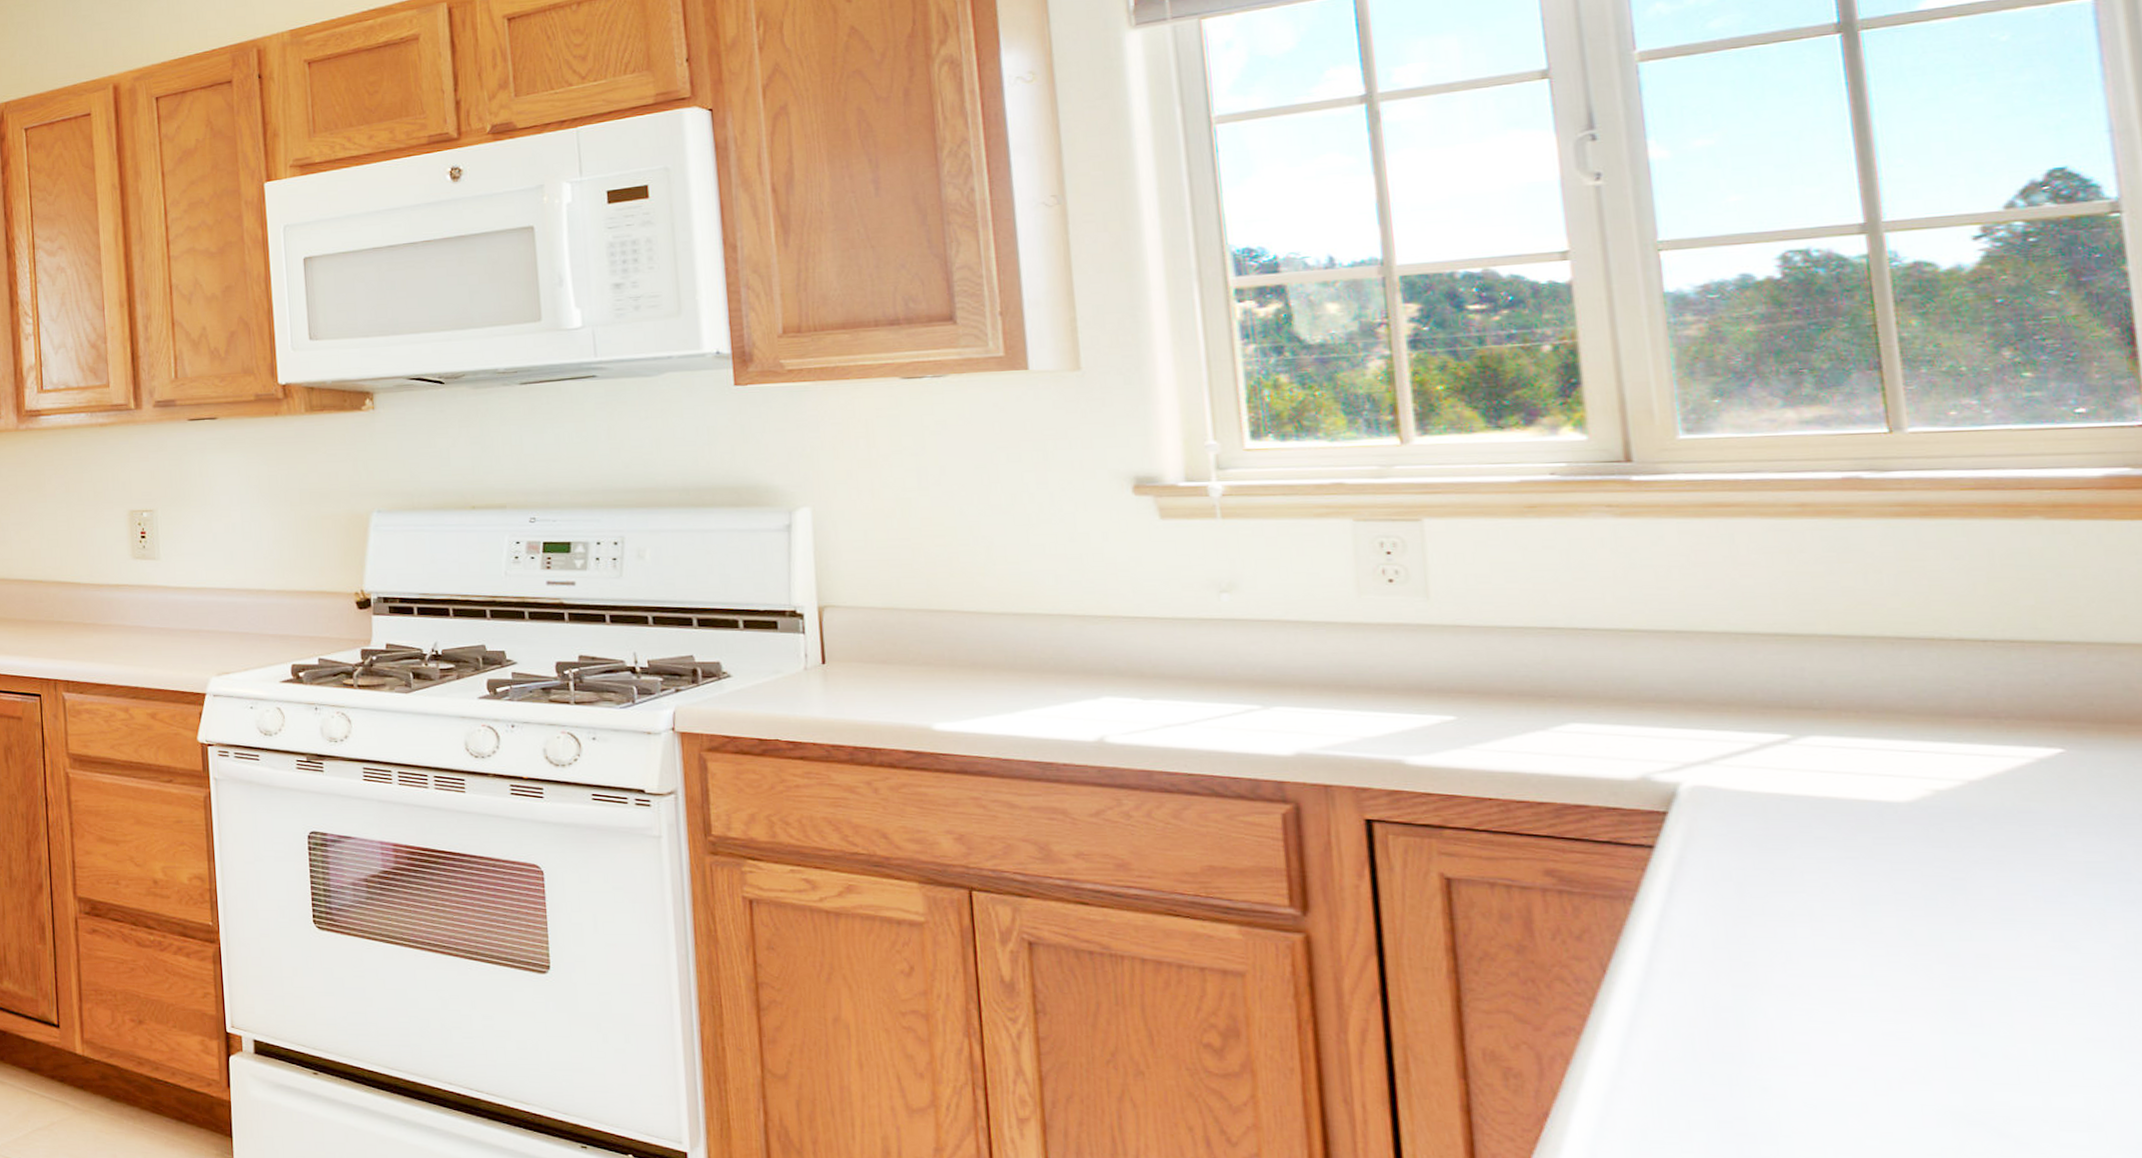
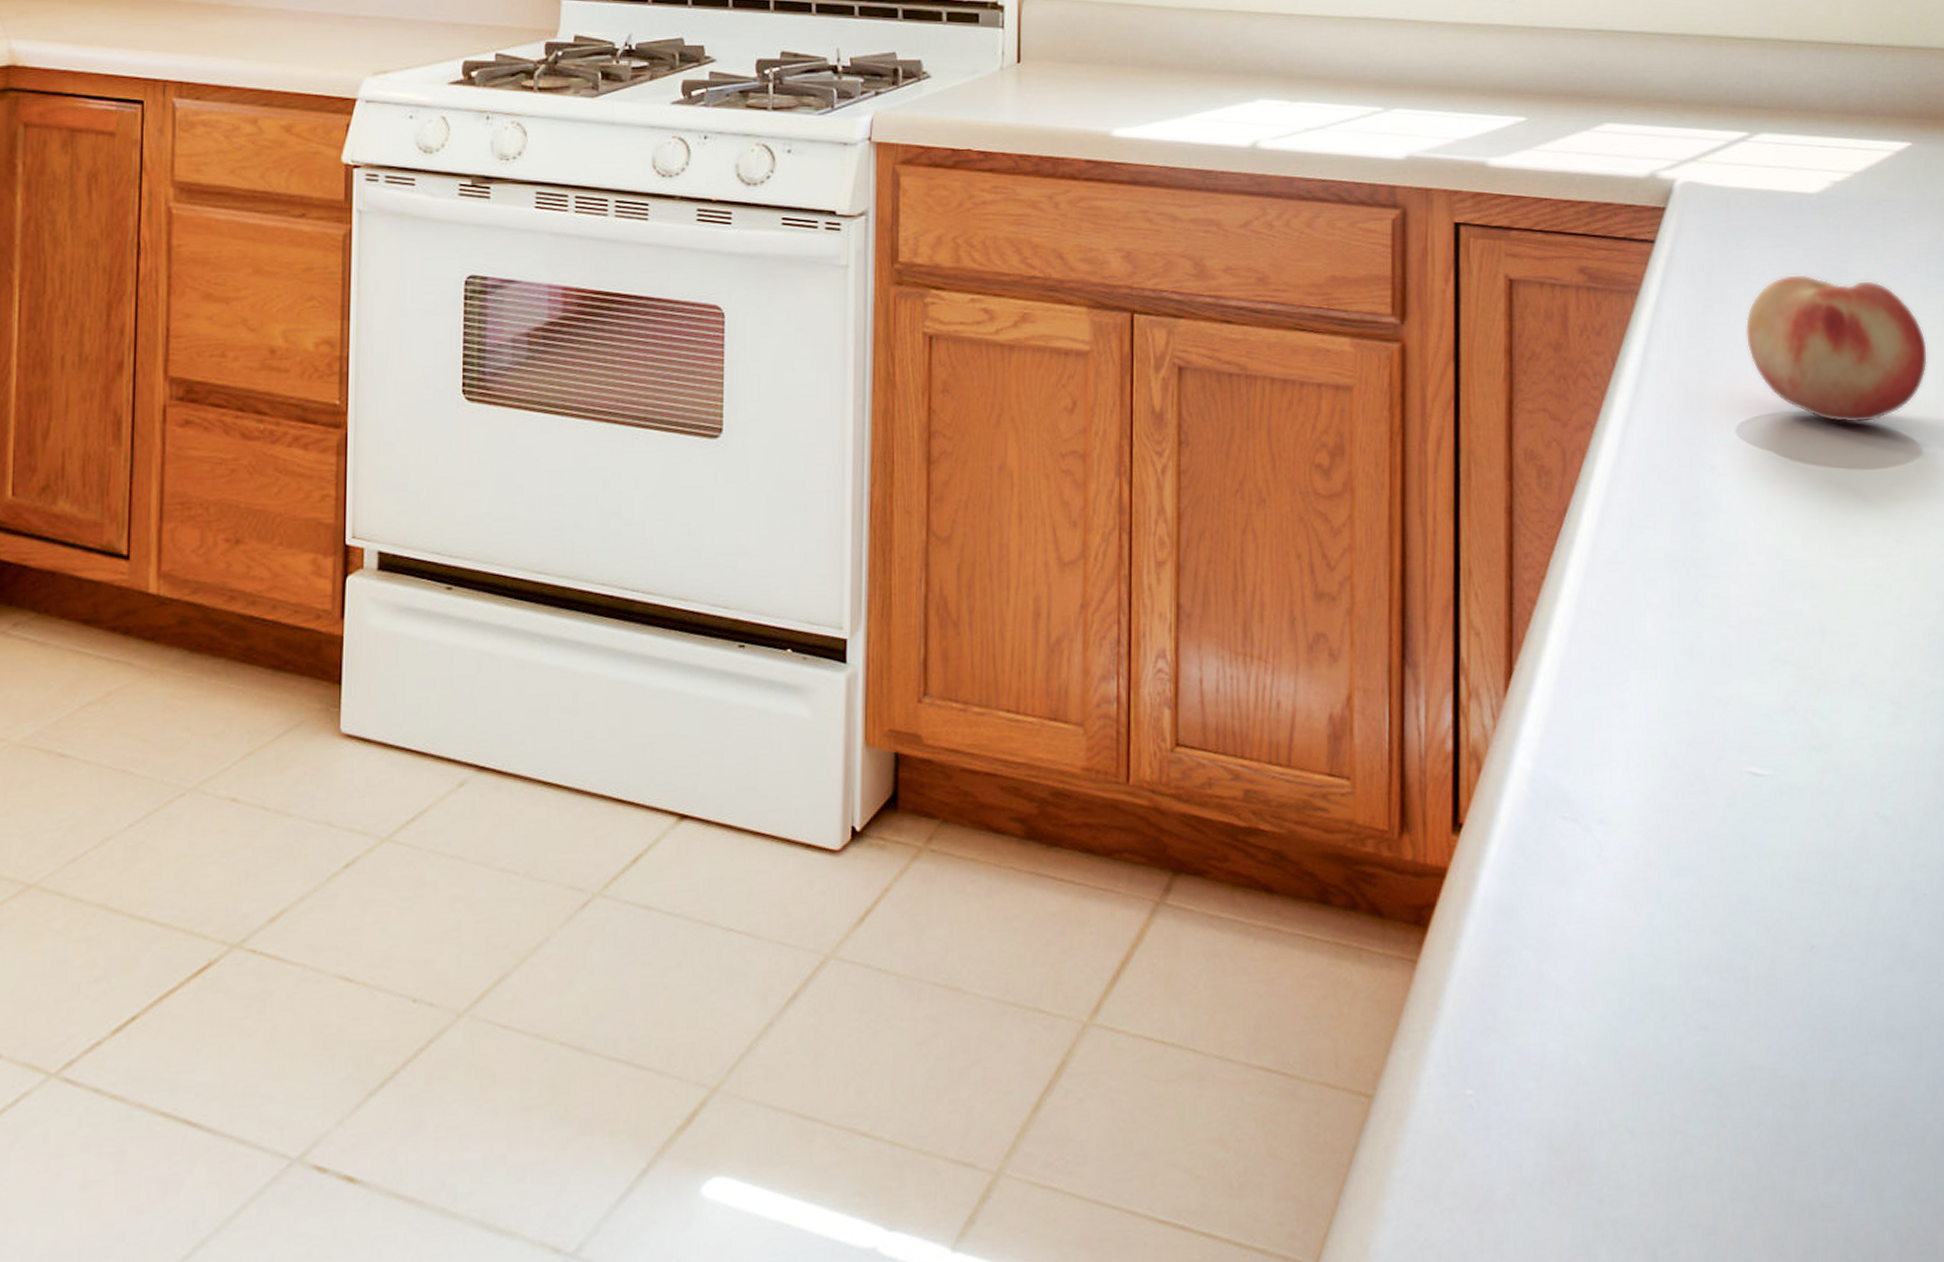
fruit: none [1802,888,2115,1058] -> present [1745,273,1928,424]

